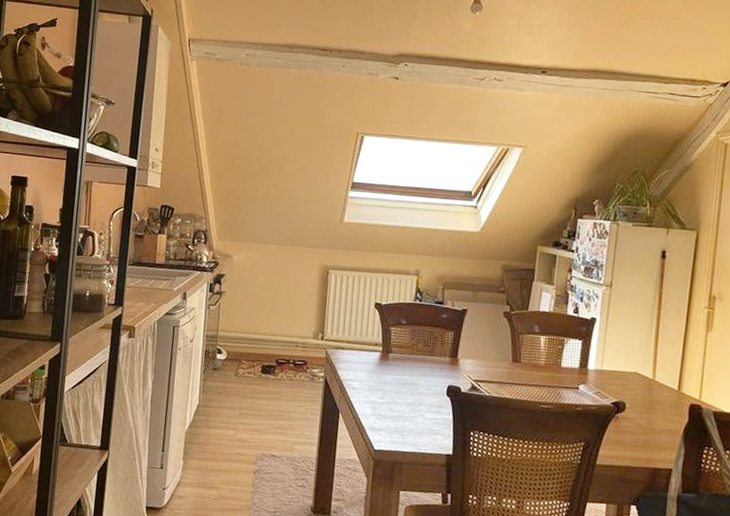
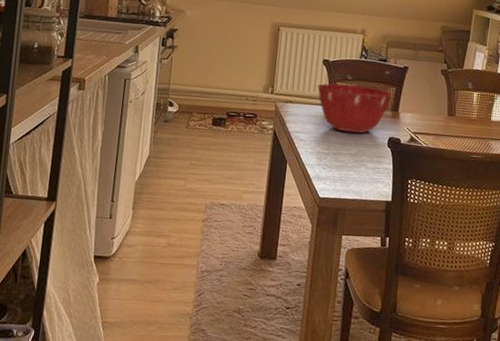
mixing bowl: none [369,328,451,382] -> present [317,83,393,134]

